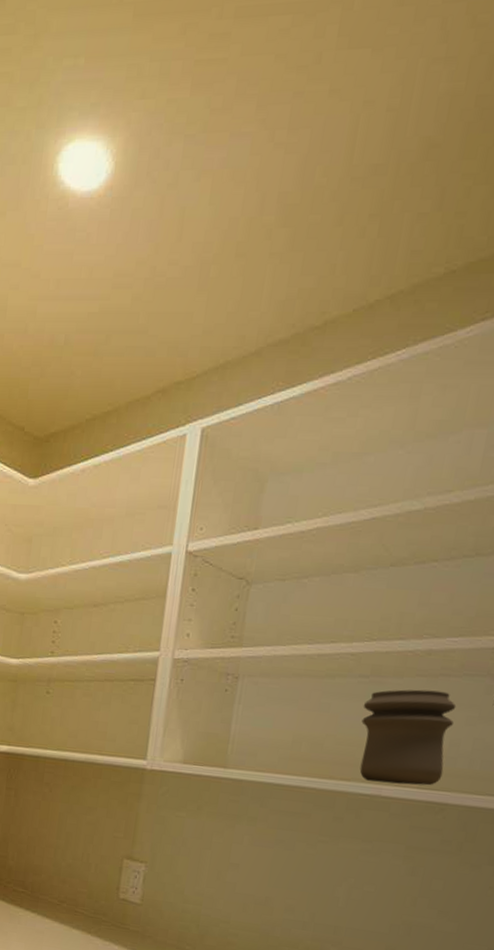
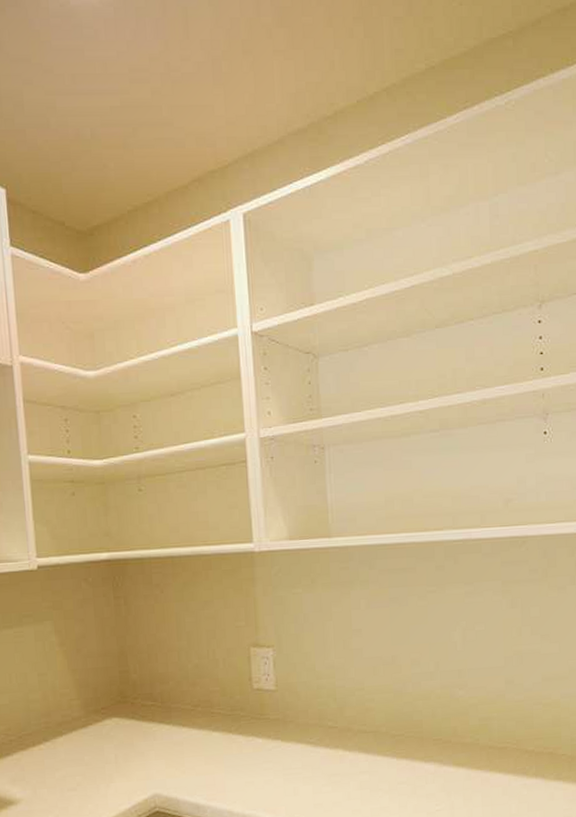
jar: present [359,689,457,786] -> none [439,435,518,527]

